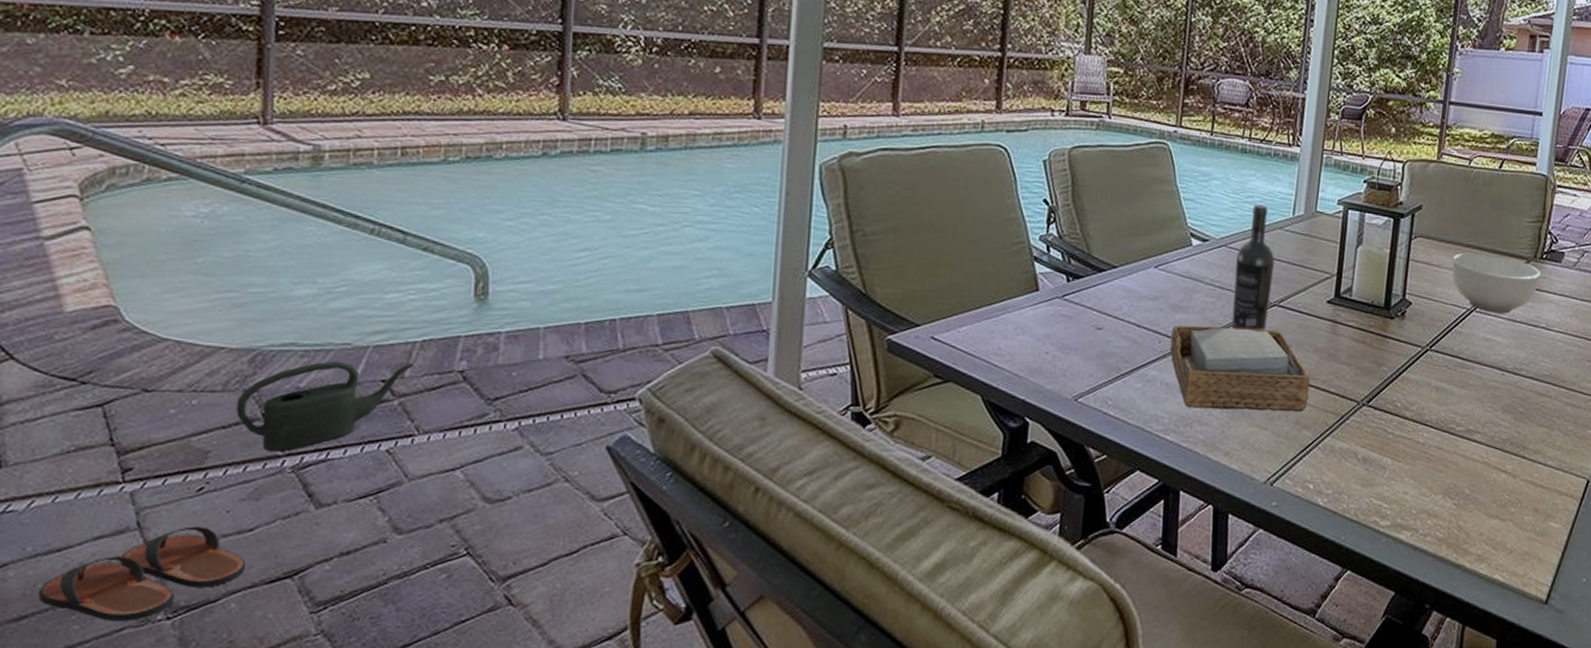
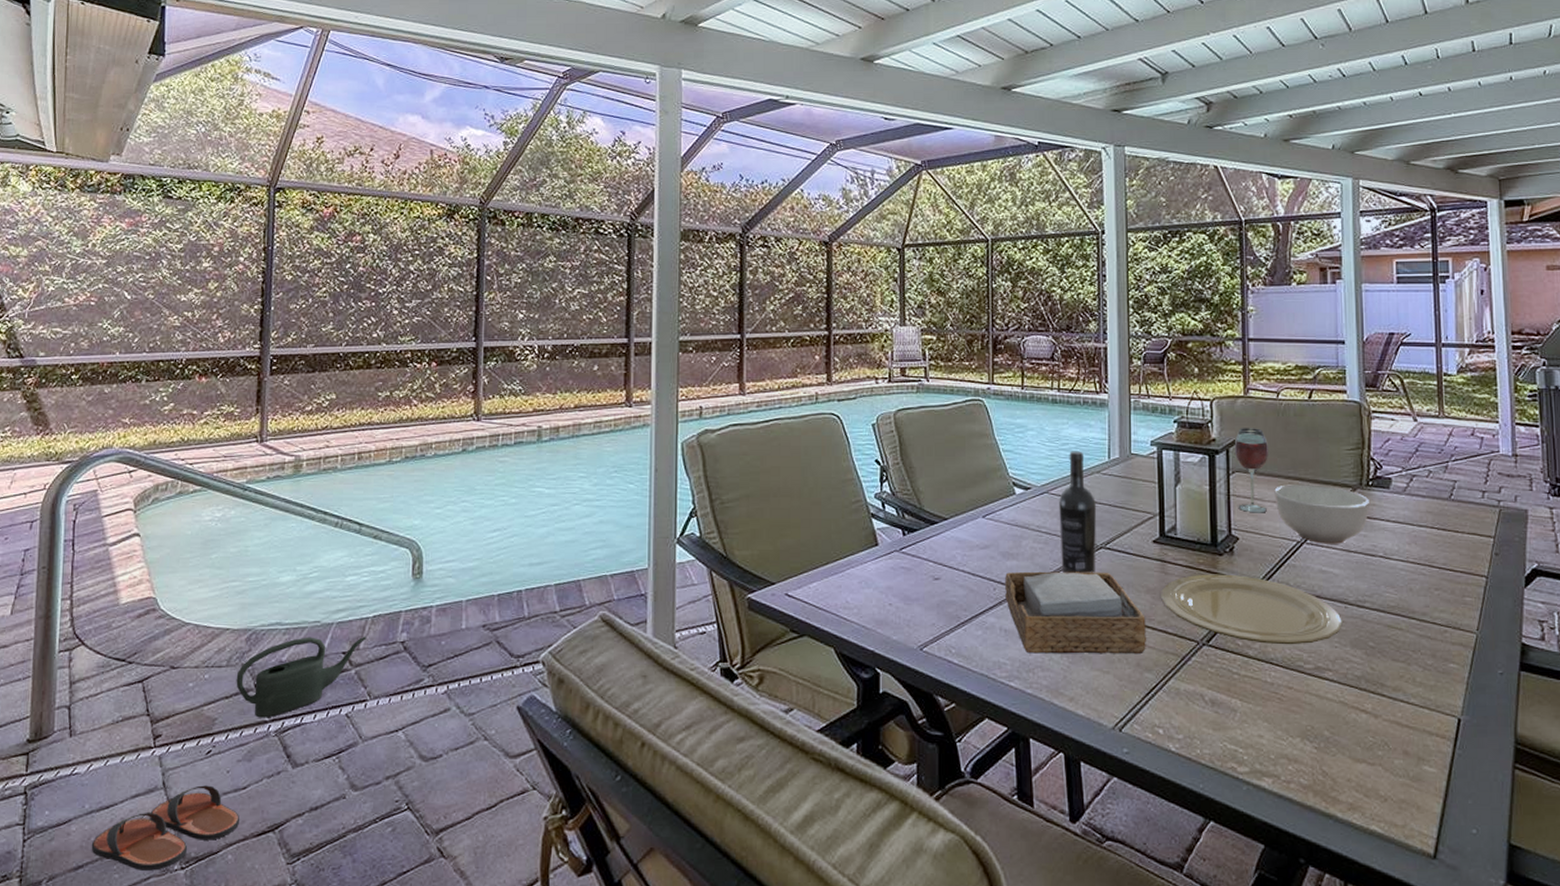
plate: none [1328,336,1498,408] -> present [1161,574,1342,645]
wineglass: none [1415,193,1454,280] -> present [1234,428,1268,513]

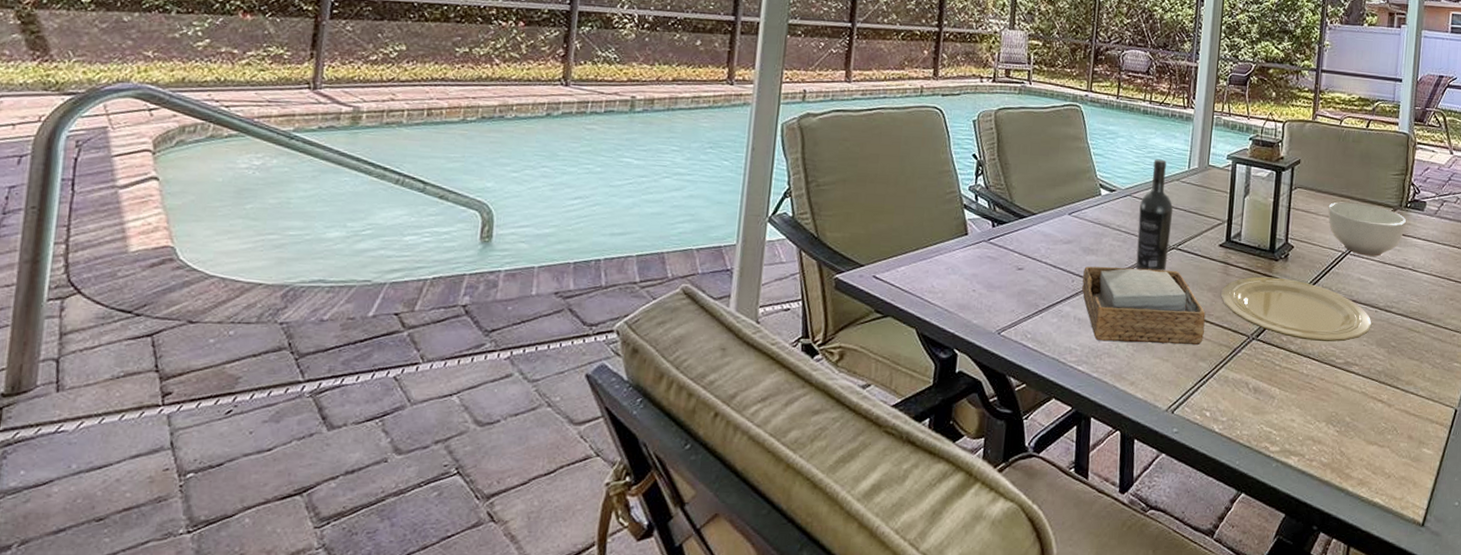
flip-flop: present [91,785,239,871] -> none [76,446,261,534]
watering can: present [236,636,366,718] -> none [266,296,423,378]
wineglass: present [1234,428,1268,513] -> none [1296,149,1328,226]

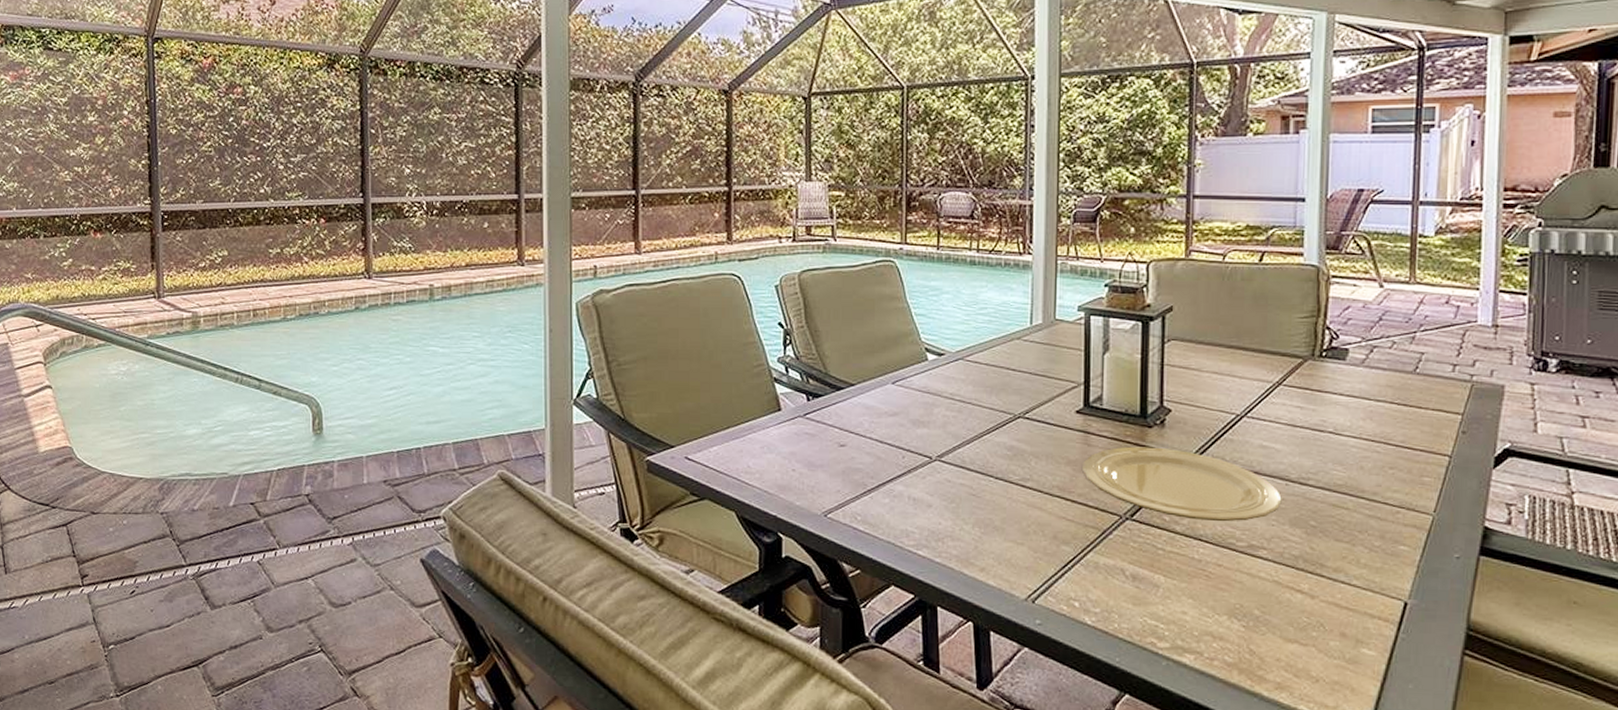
napkin holder: present [1082,266,1206,346] -> none [915,440,1066,527]
wine bottle: present [1135,159,1174,271] -> none [974,315,1016,443]
bowl: present [1328,202,1406,257] -> none [1214,354,1321,418]

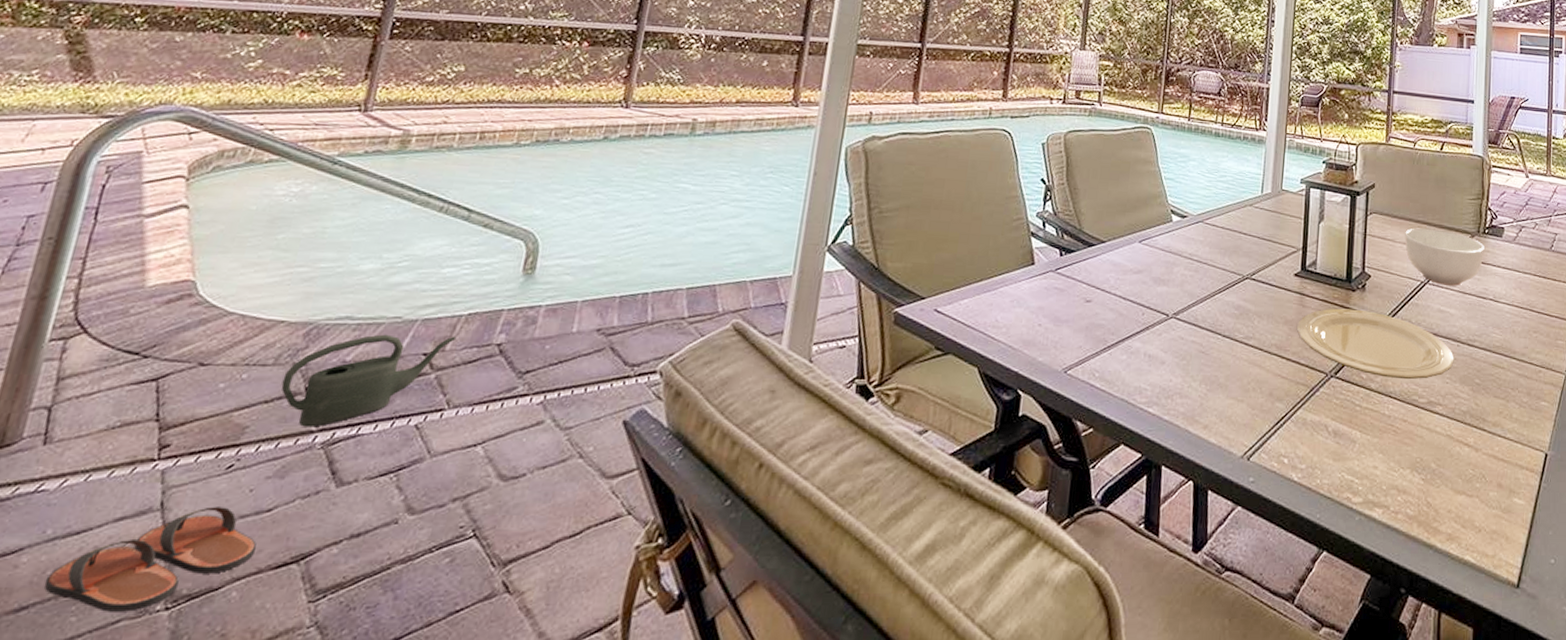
flip-flop: none [34,622,166,697] -> present [44,506,256,612]
watering can: none [152,487,272,563] -> present [281,334,456,427]
bowl: none [1214,354,1321,418] -> present [1405,228,1484,286]

